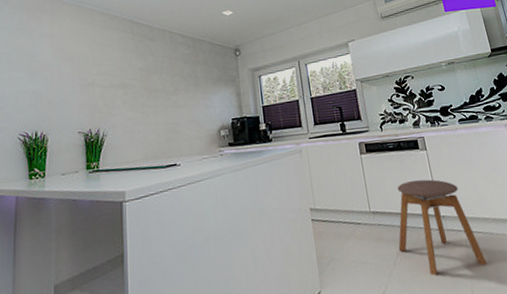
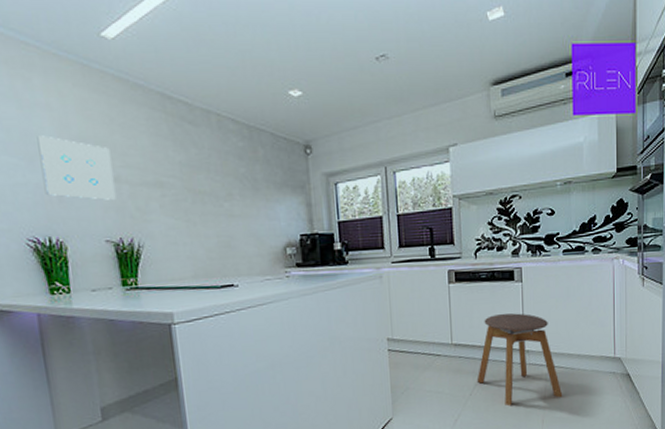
wall art: none [38,56,90,100] -> present [37,135,116,200]

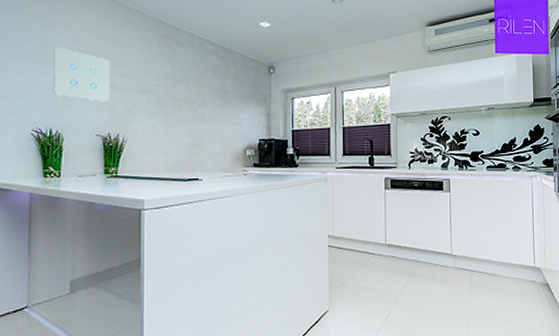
stool: present [476,313,563,407] -> none [407,220,487,307]

